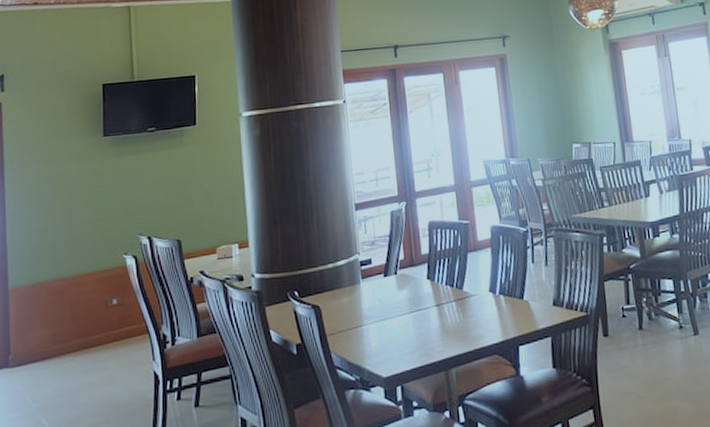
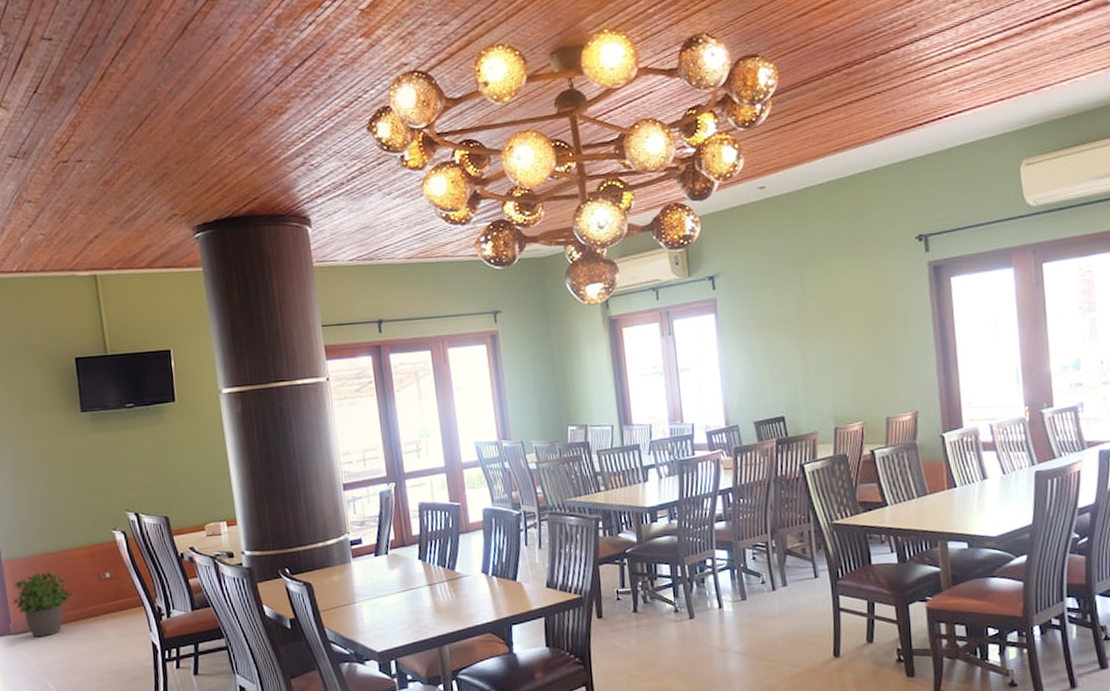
potted plant: none [14,298,78,369] -> present [12,571,73,637]

